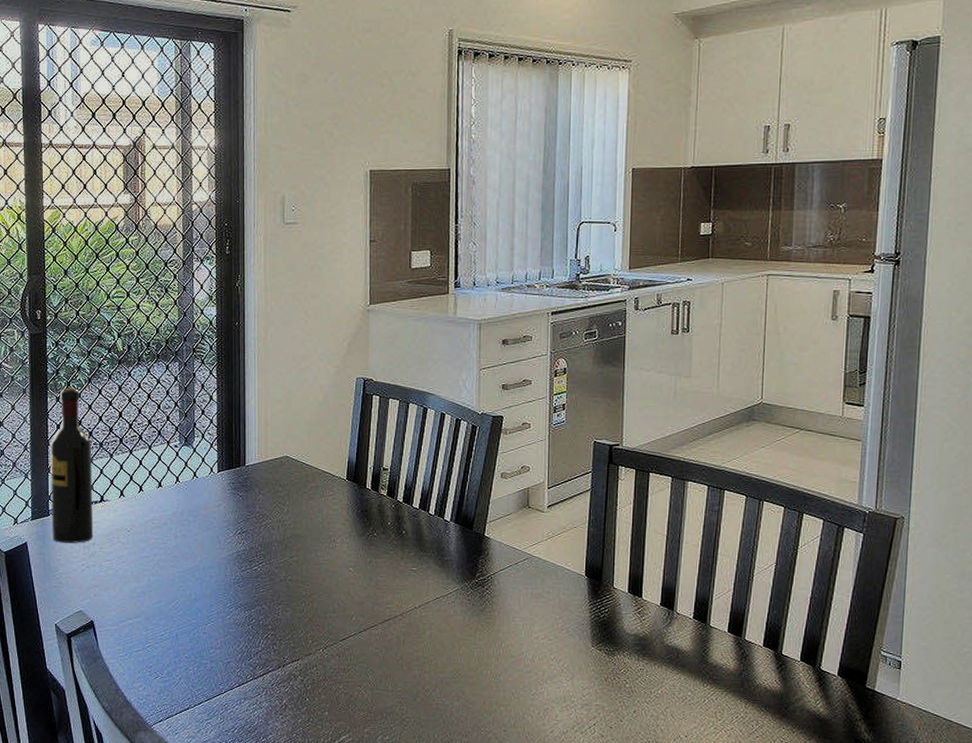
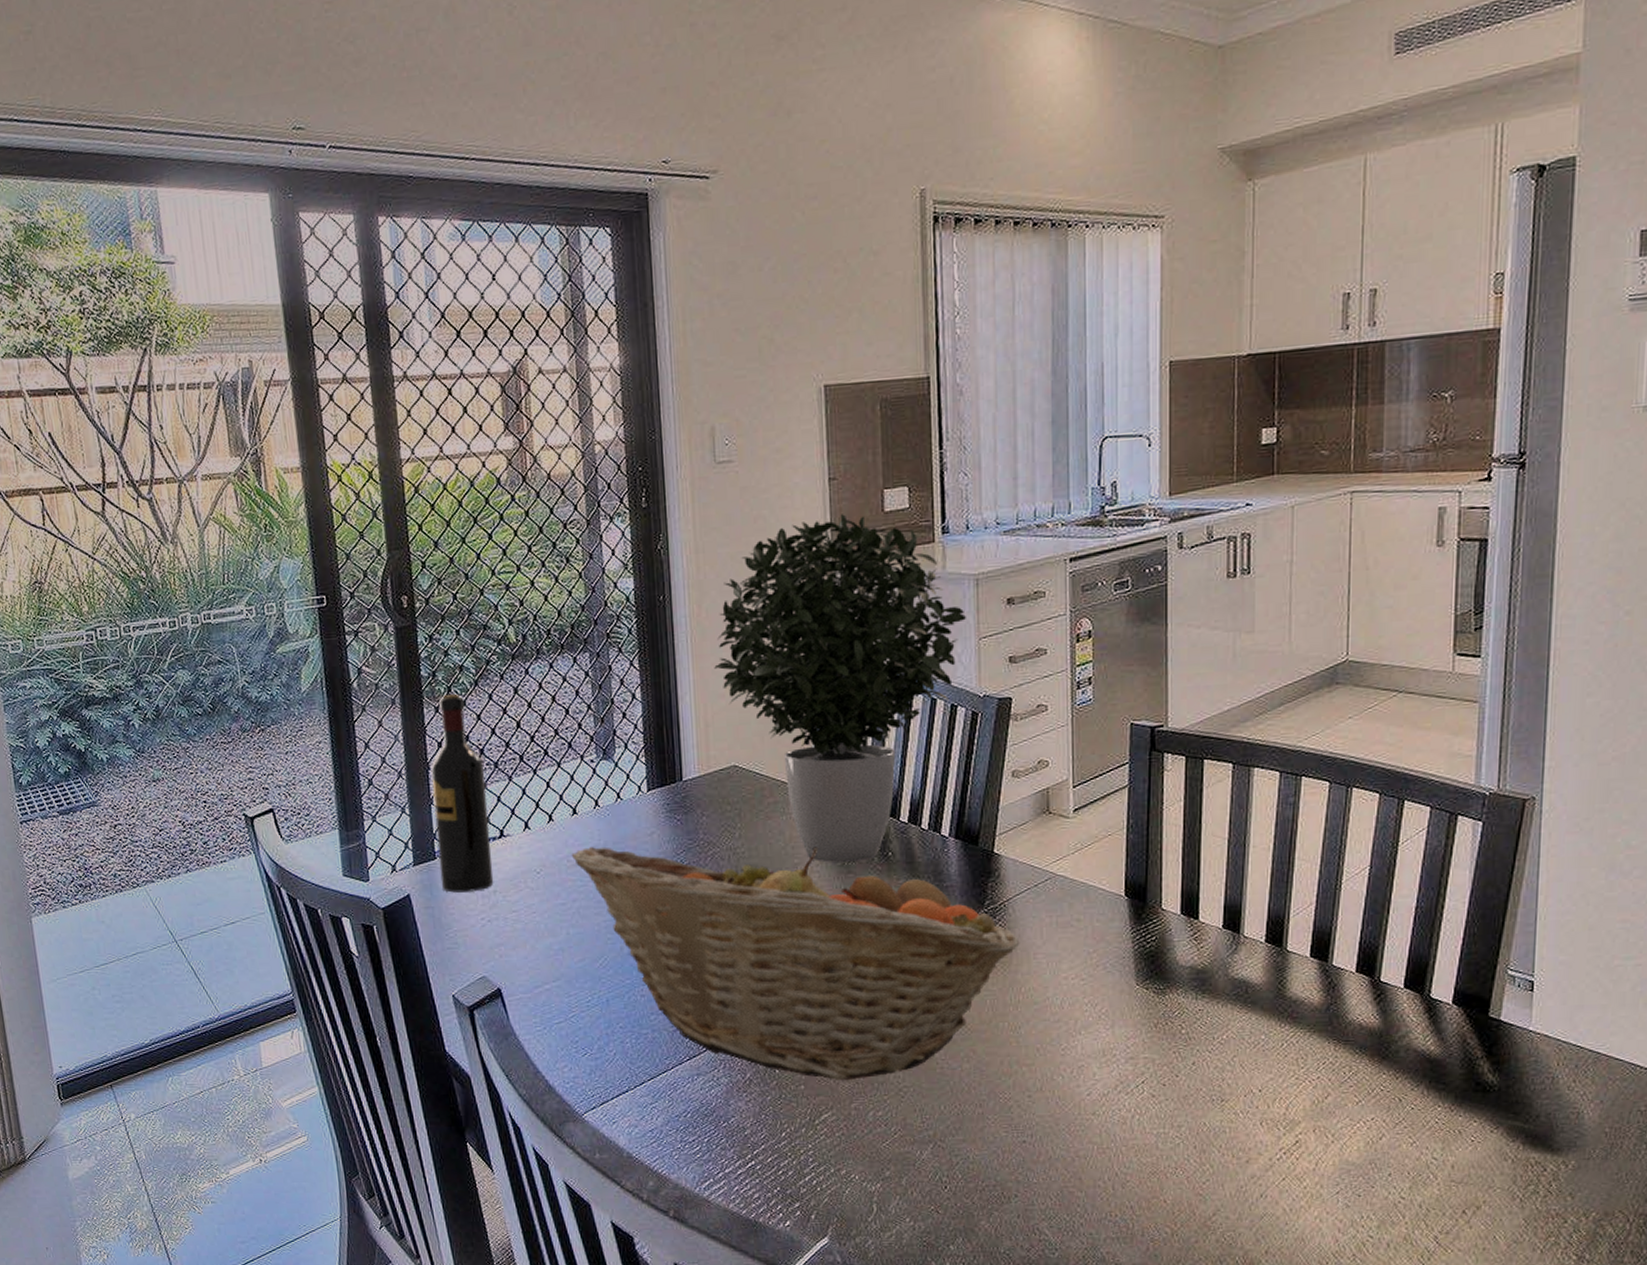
fruit basket: none [155,513,501,710] -> present [571,846,1019,1080]
potted plant: none [275,268,470,536] -> present [714,514,966,863]

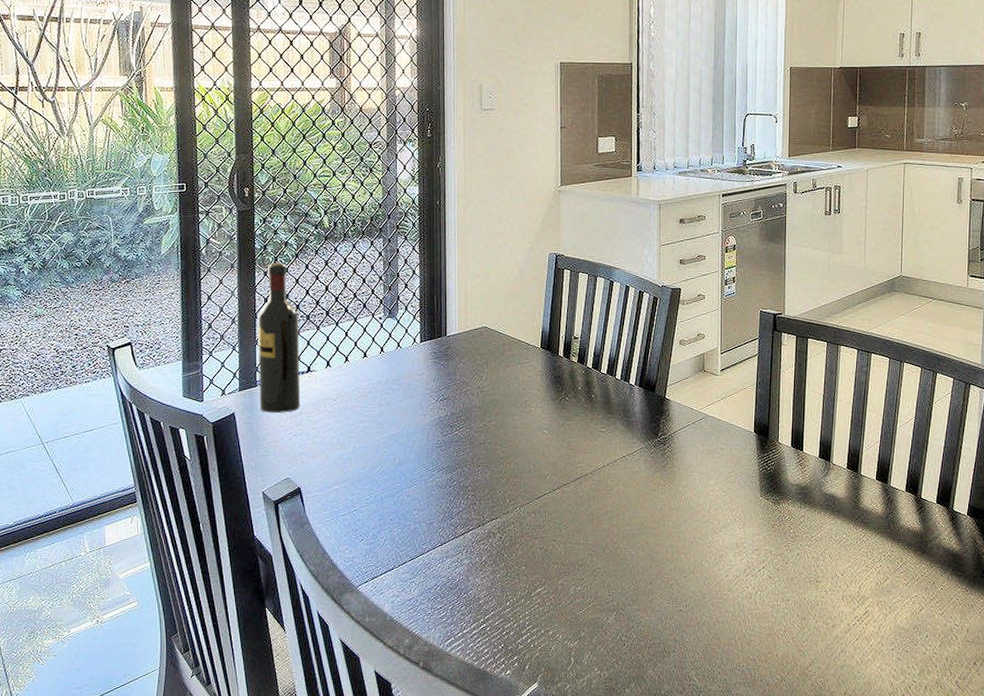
fruit basket: present [571,846,1019,1080] -> none [360,382,681,563]
potted plant: present [714,514,966,863] -> none [474,152,651,401]

